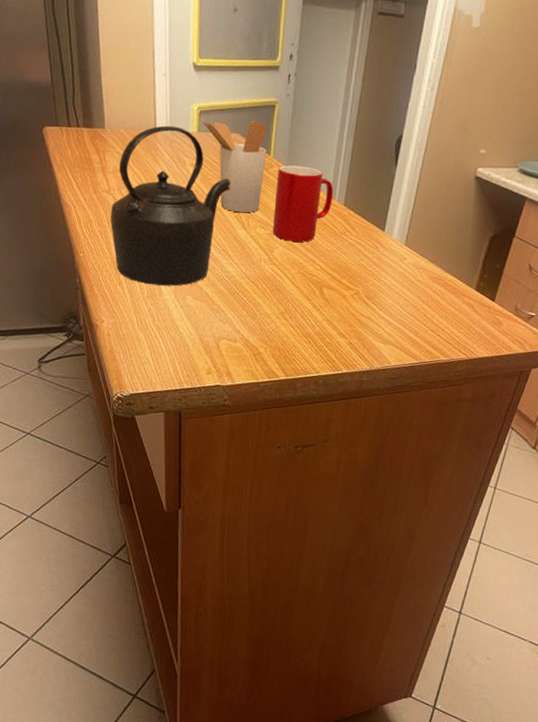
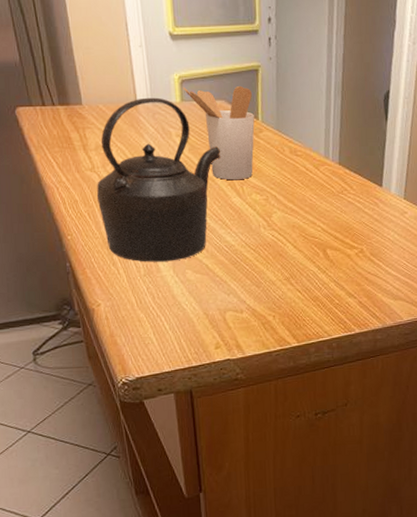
cup: present [273,165,334,242] -> none [267,128,327,205]

